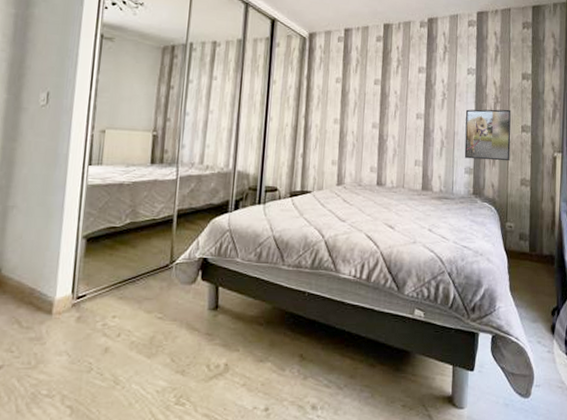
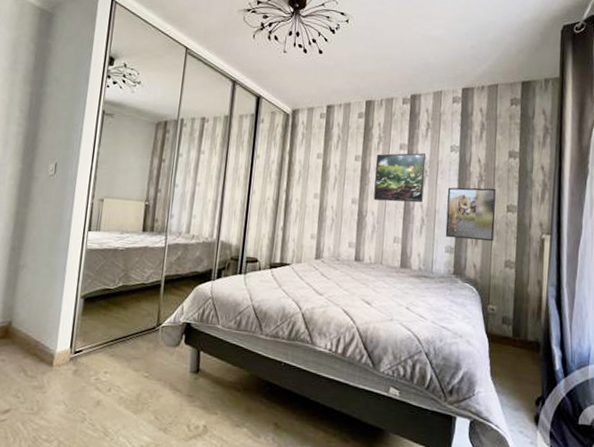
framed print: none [394,76,444,126] -> present [373,153,426,203]

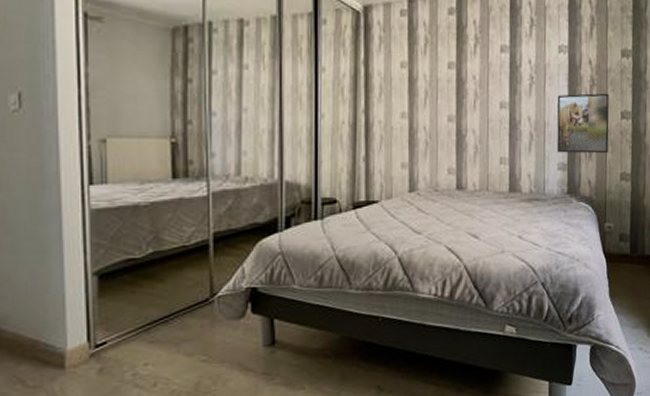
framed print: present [373,153,426,203] -> none [473,56,532,117]

